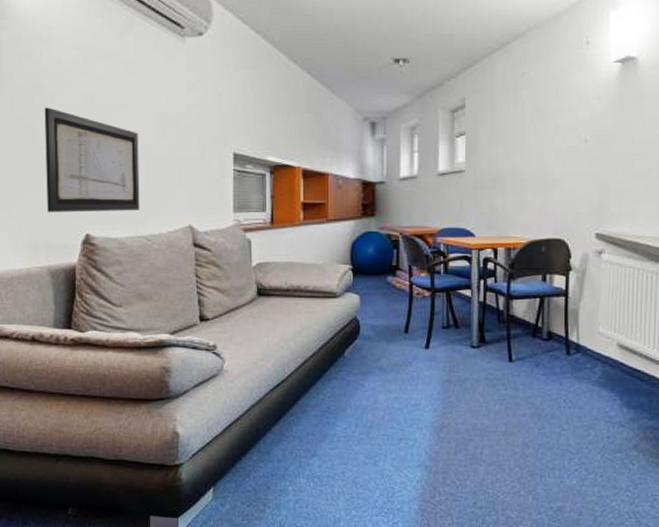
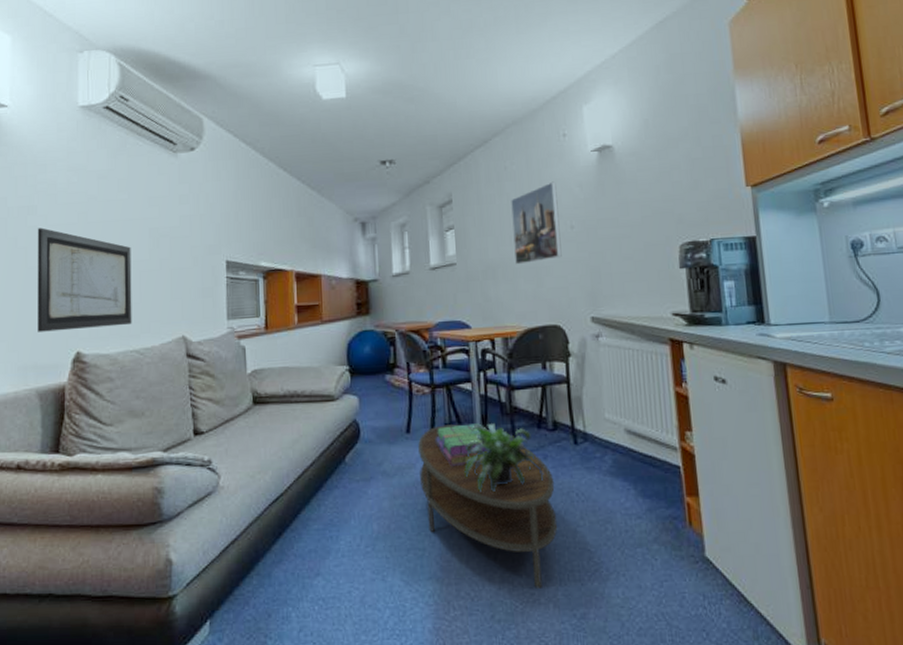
coffee table: none [415,328,544,482] -> present [418,424,558,588]
stack of books: none [433,328,484,367] -> present [436,423,490,466]
potted plant: none [458,328,535,394] -> present [464,423,544,493]
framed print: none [525,92,574,176] -> present [511,181,562,265]

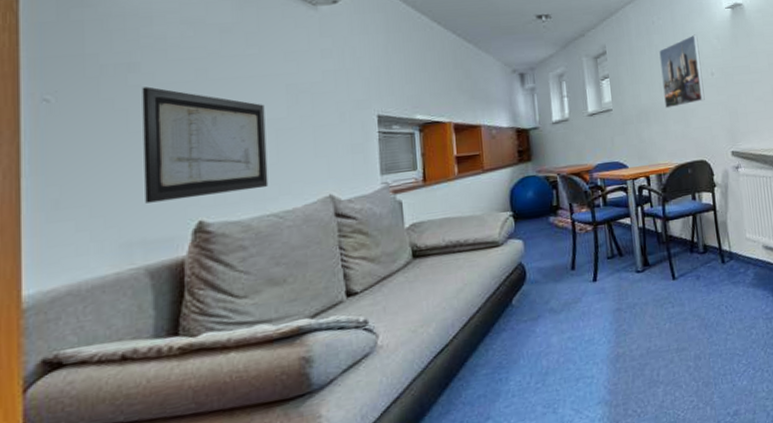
coffee table: present [418,424,558,588] -> none [583,256,711,395]
stack of books: present [436,423,490,466] -> none [599,253,649,296]
potted plant: present [464,423,544,493] -> none [627,253,698,316]

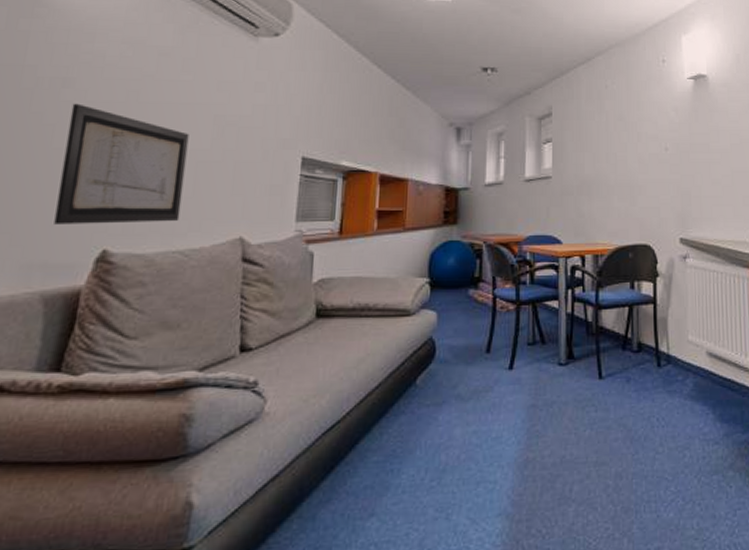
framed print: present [659,34,705,109] -> none [610,104,655,182]

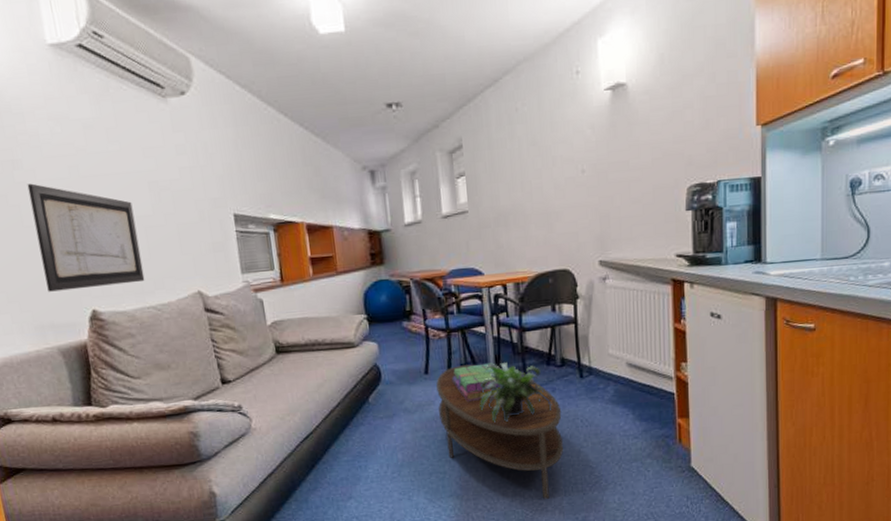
coffee table: none [497,344,637,522] -> present [436,364,564,499]
stack of books: none [517,343,573,389] -> present [453,363,503,401]
potted plant: none [545,343,626,418] -> present [479,363,552,423]

